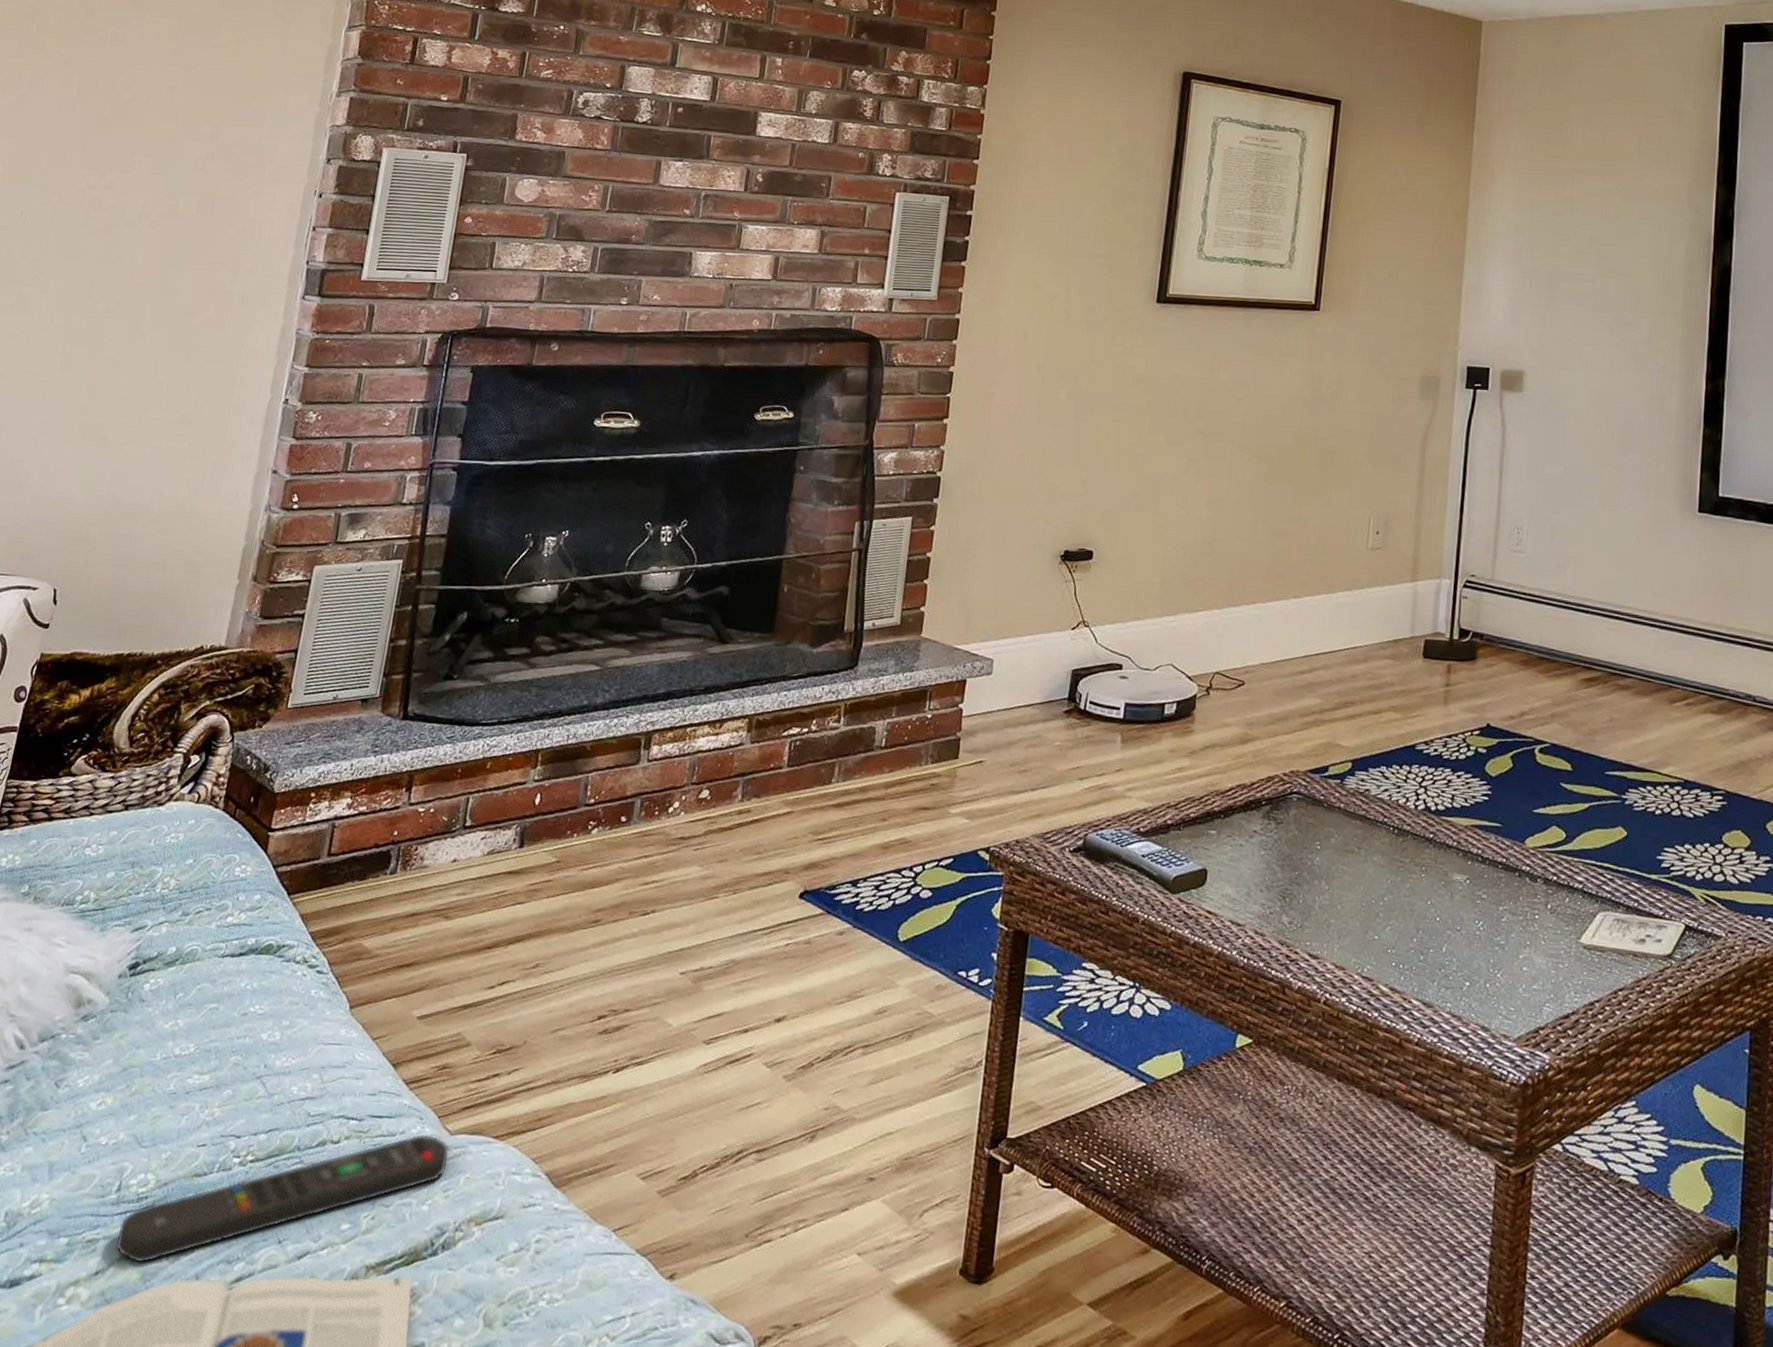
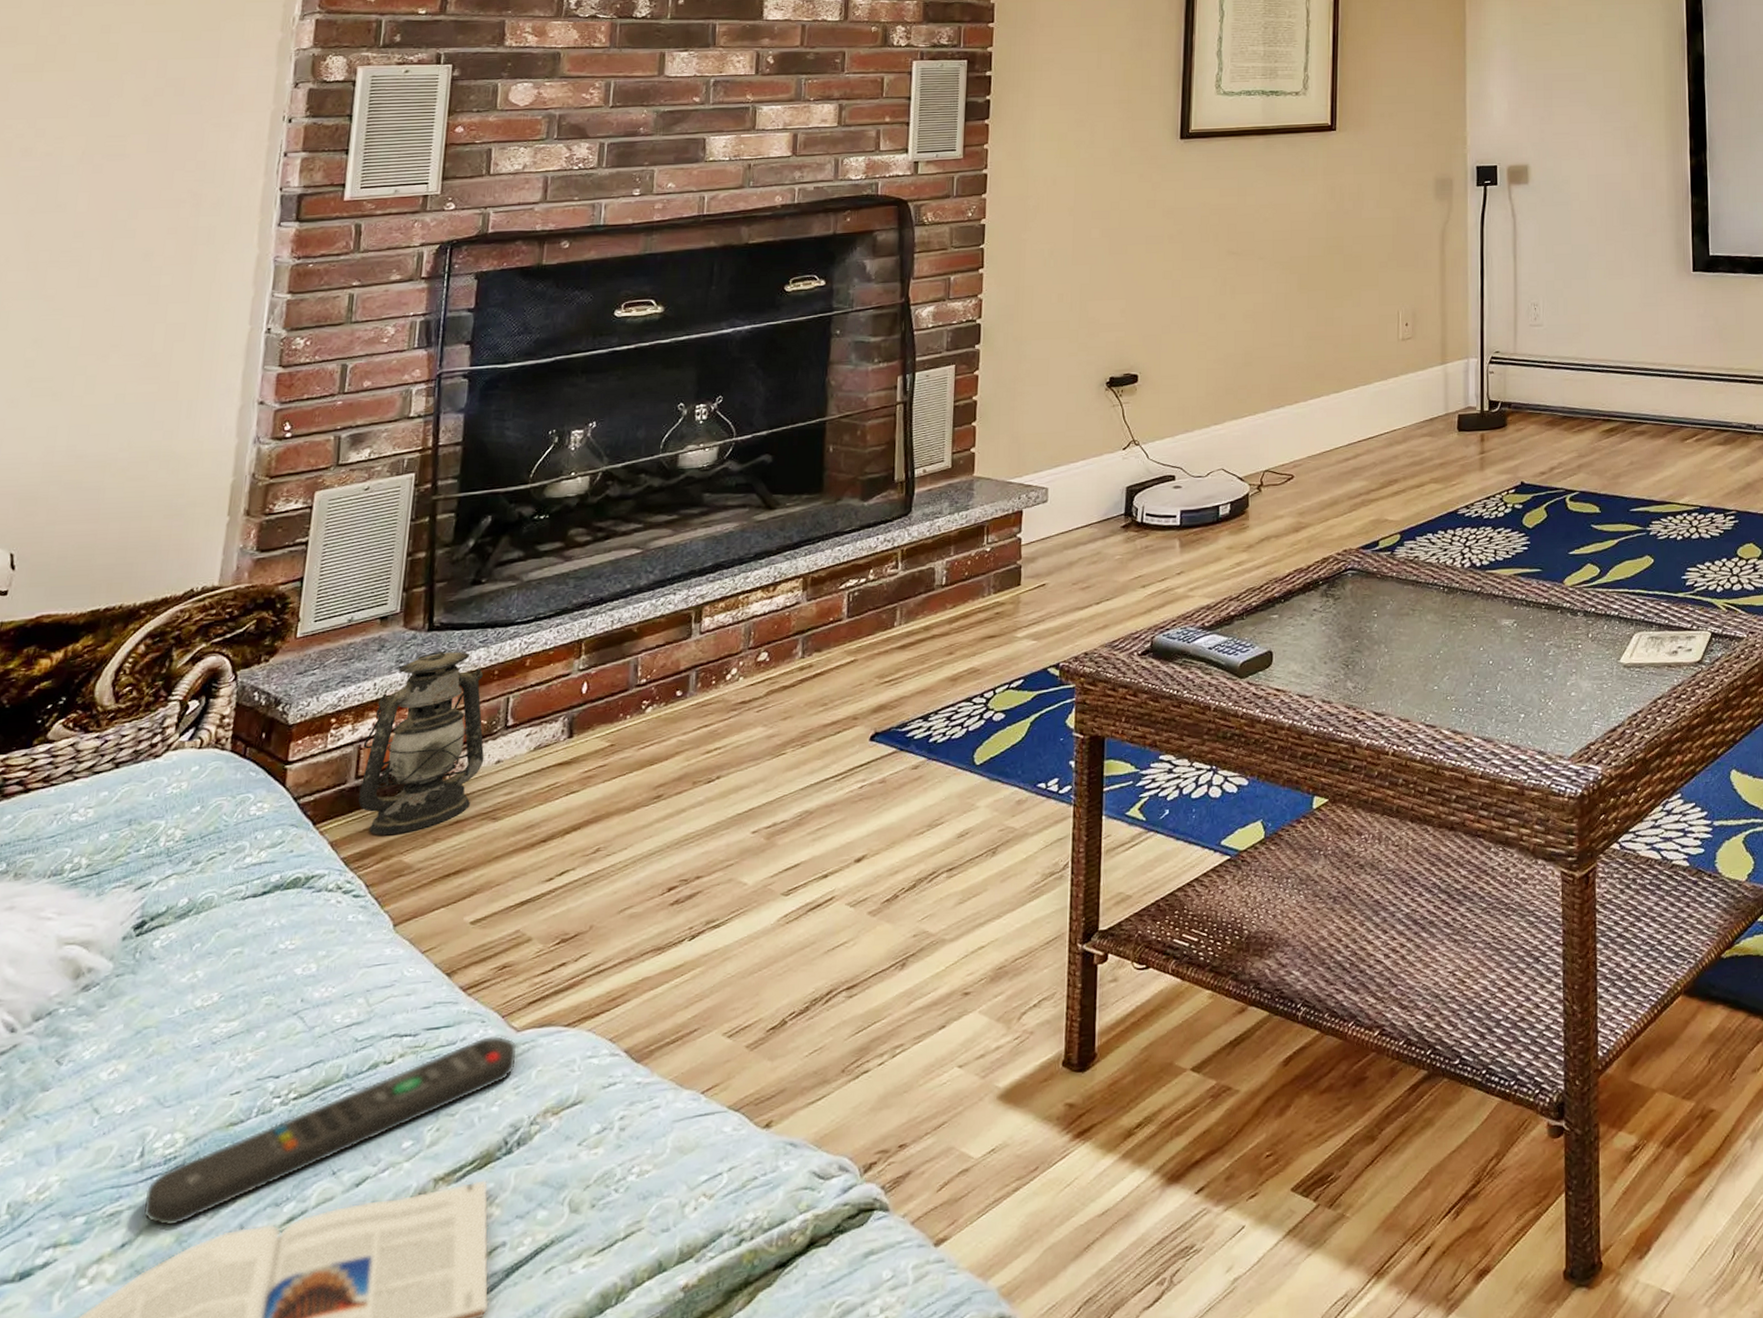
lantern: none [328,741,448,917] -> present [358,651,485,835]

